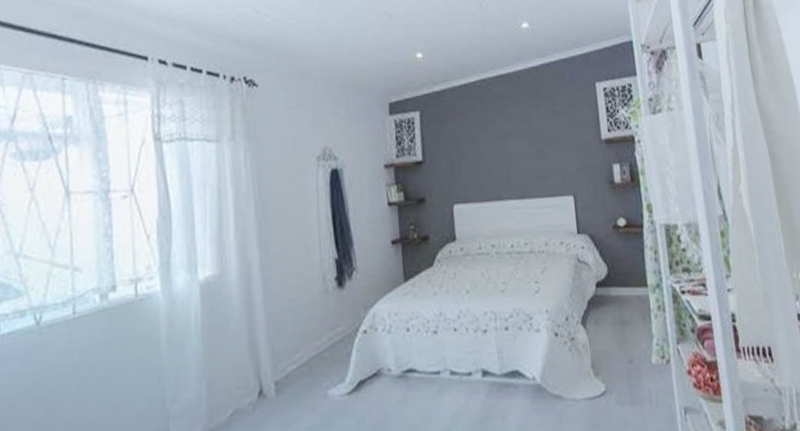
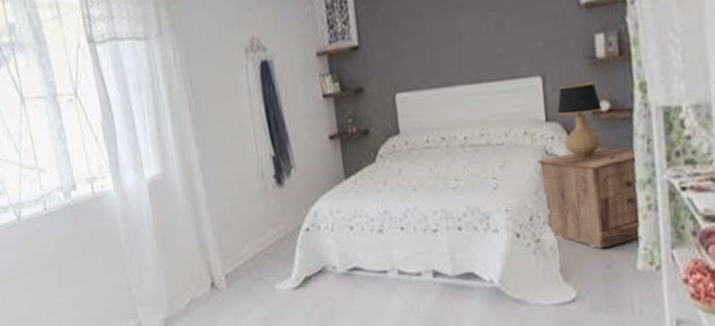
nightstand: none [572,256,654,346] -> present [538,146,642,249]
table lamp: none [586,202,631,270] -> present [557,81,615,164]

